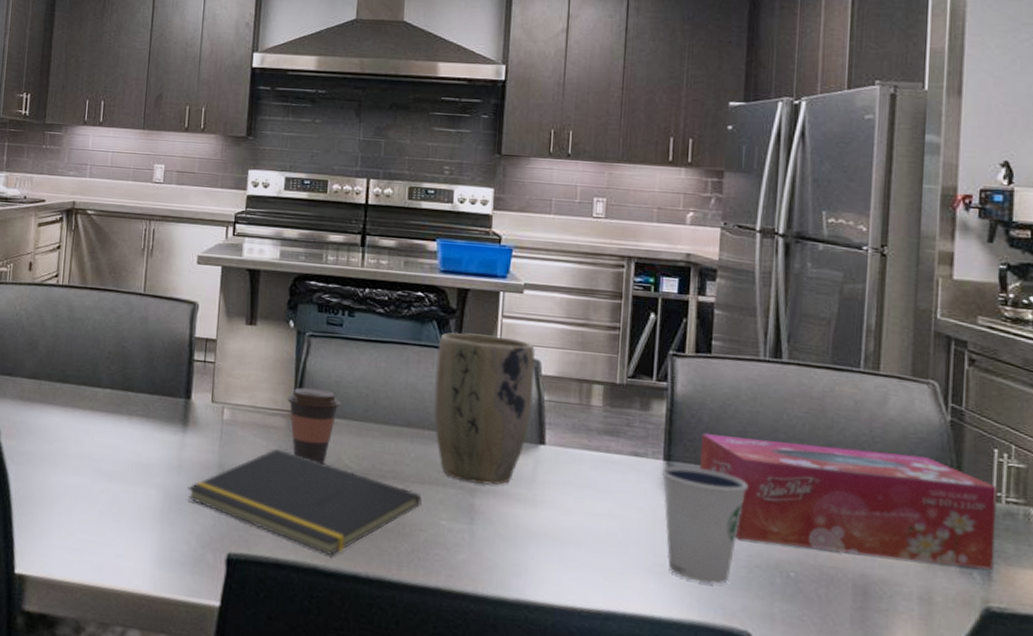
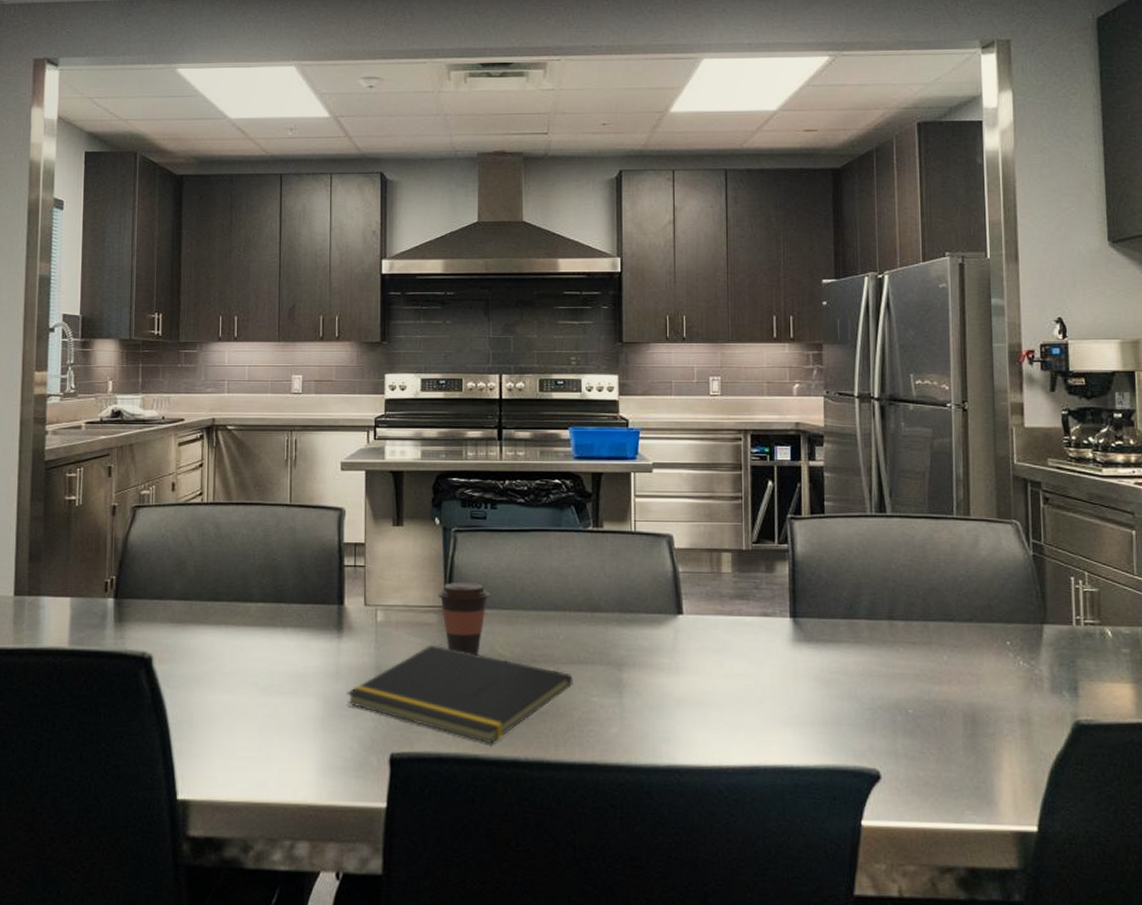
plant pot: present [434,332,536,485] -> none [576,515,668,658]
dixie cup: present [661,466,749,585] -> none [788,622,867,730]
tissue box: present [699,433,997,570] -> none [822,589,1079,687]

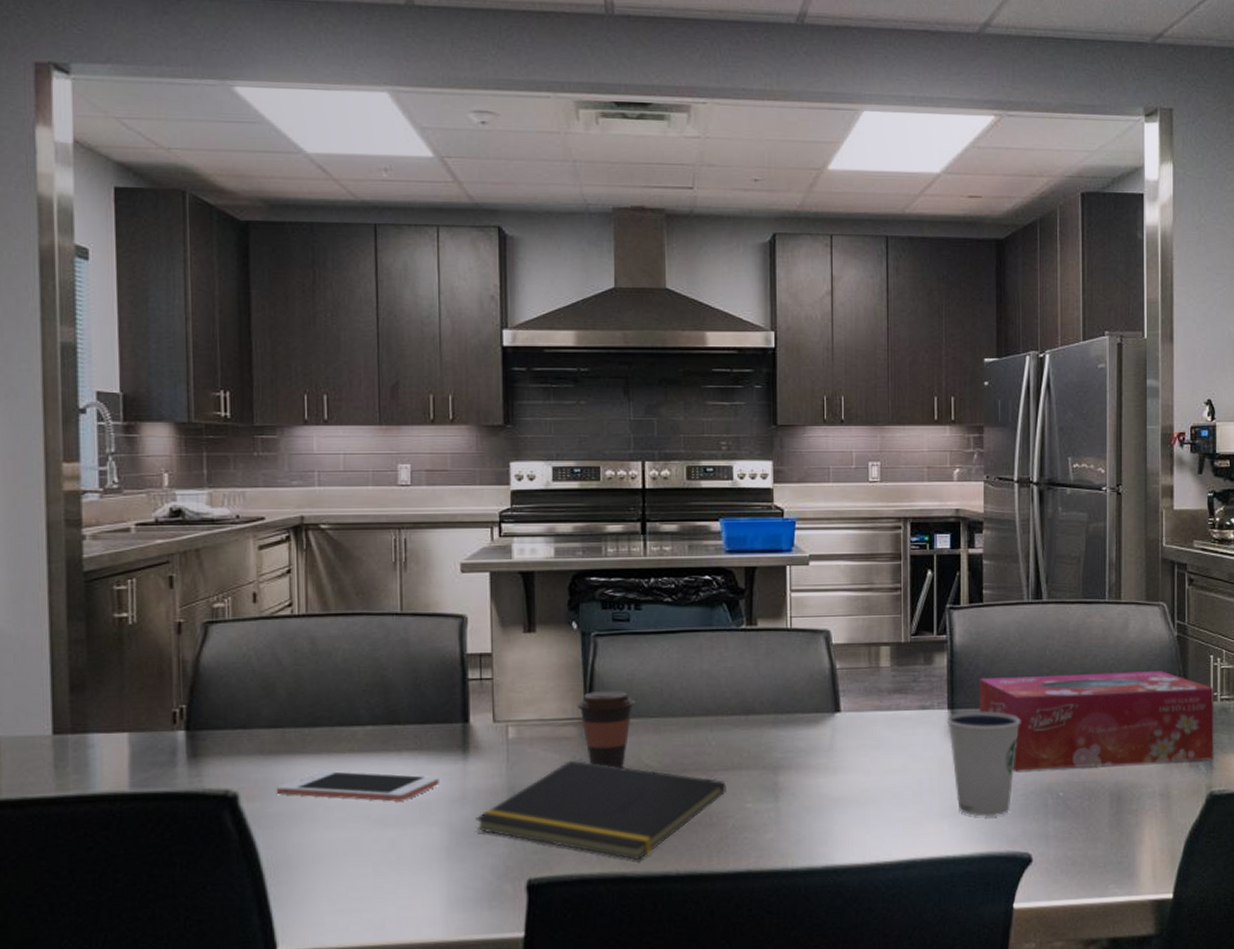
cell phone: none [182,640,317,672] -> present [276,770,439,802]
dixie cup: none [788,622,867,730] -> present [946,711,1021,818]
tissue box: none [822,589,1079,687] -> present [979,671,1214,771]

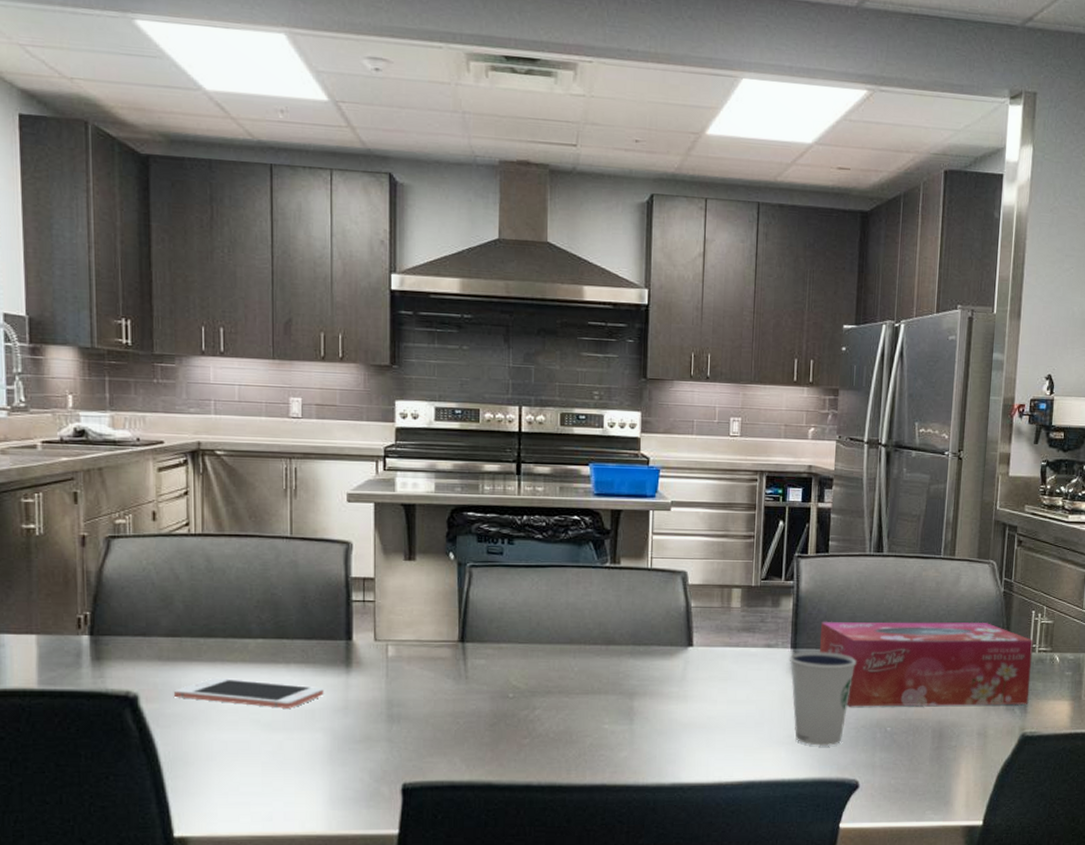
notepad: present [475,760,726,860] -> none [356,678,586,770]
coffee cup: present [577,690,635,768] -> none [452,616,506,687]

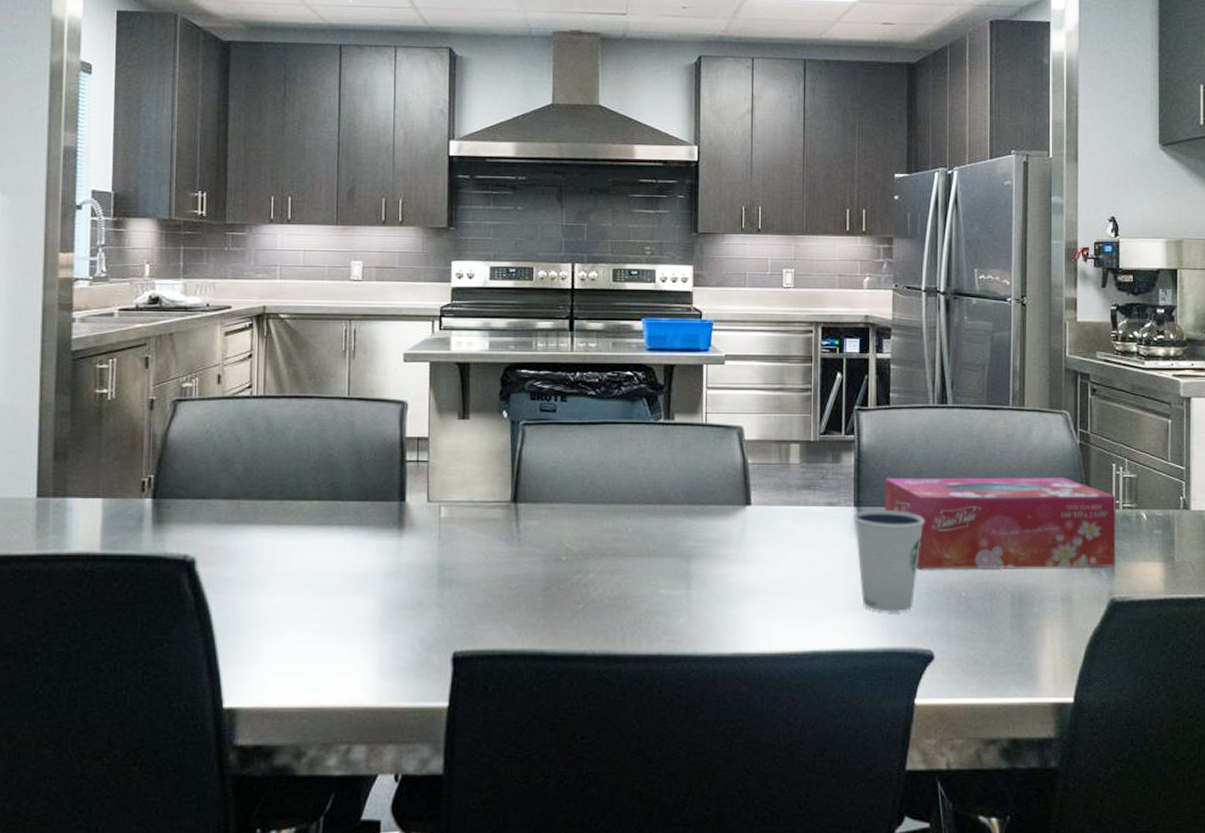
cell phone: present [173,677,324,708] -> none [229,540,376,572]

